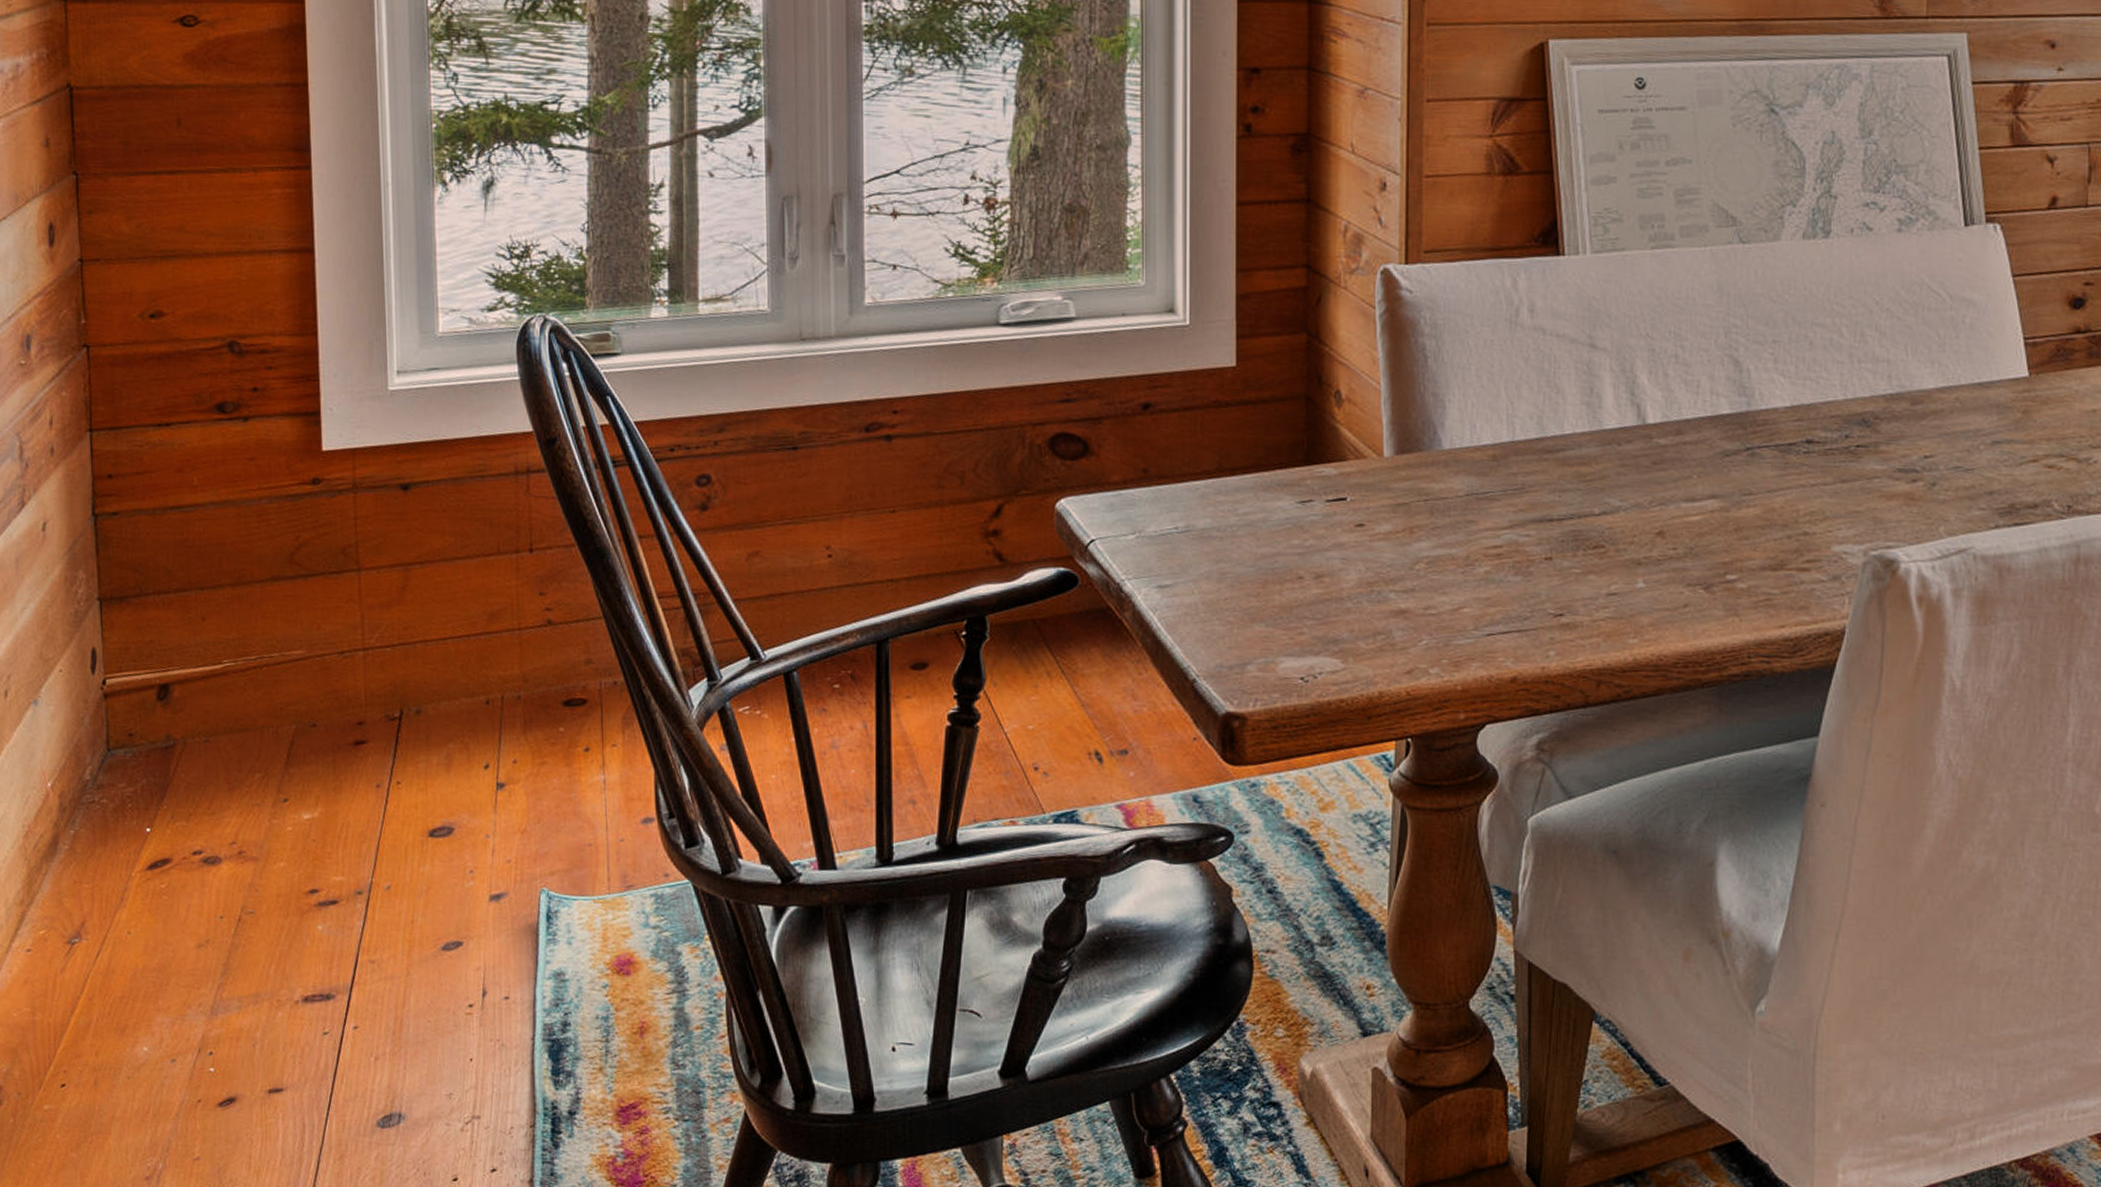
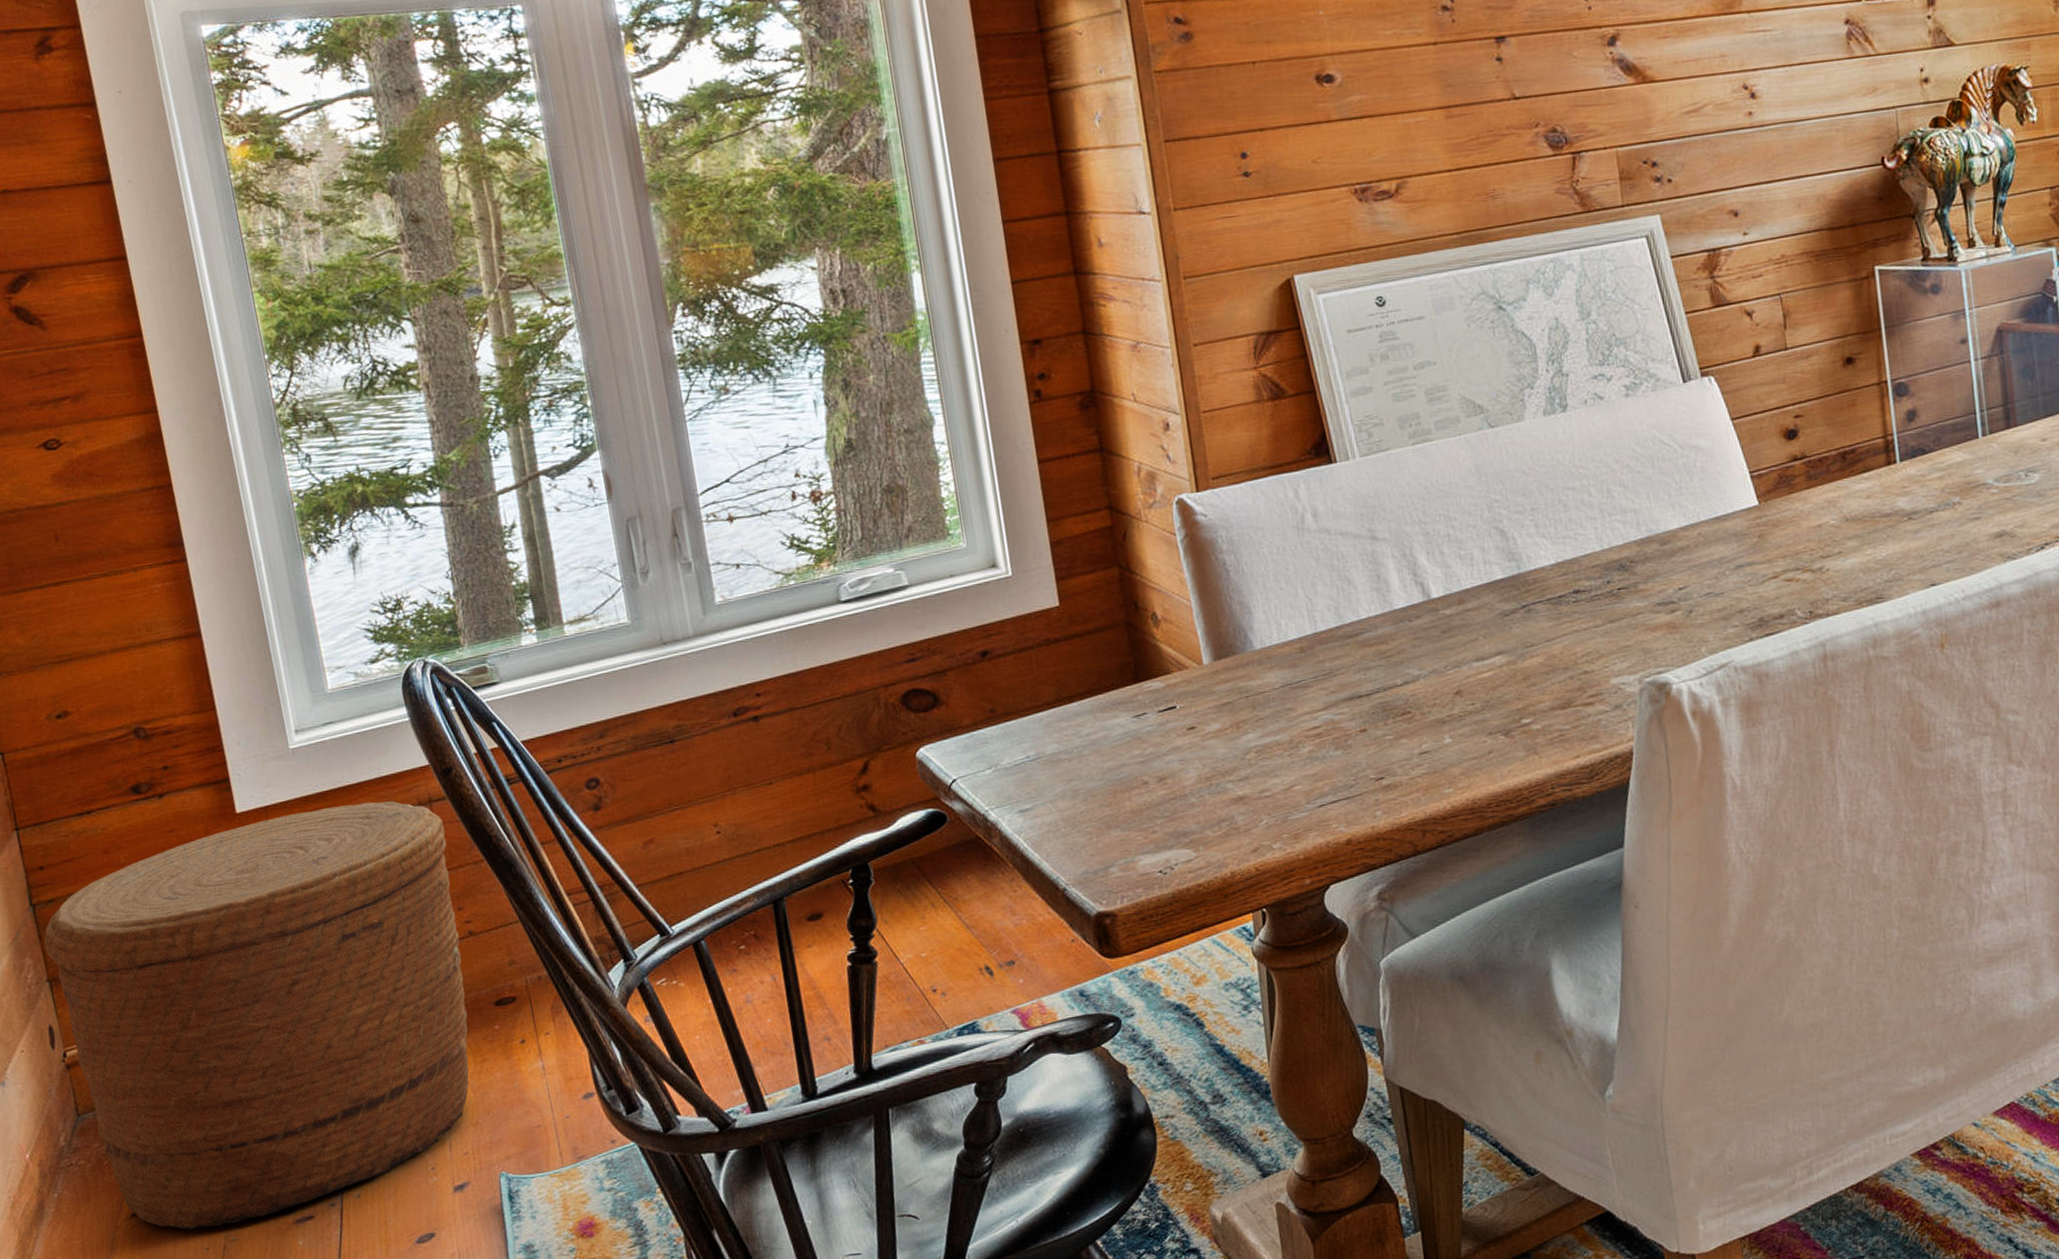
woven basket: none [100,460,539,896] -> present [44,801,470,1229]

